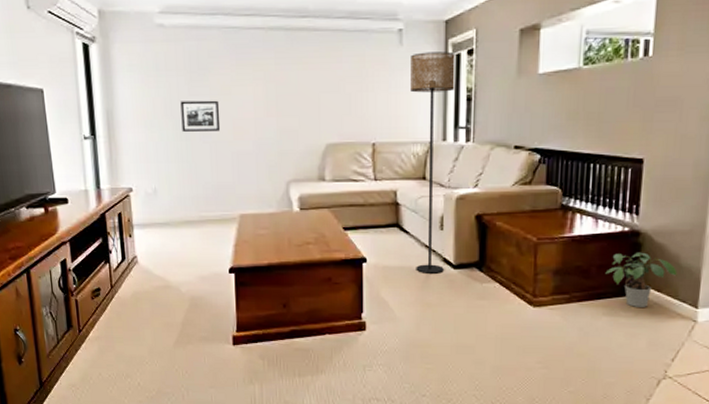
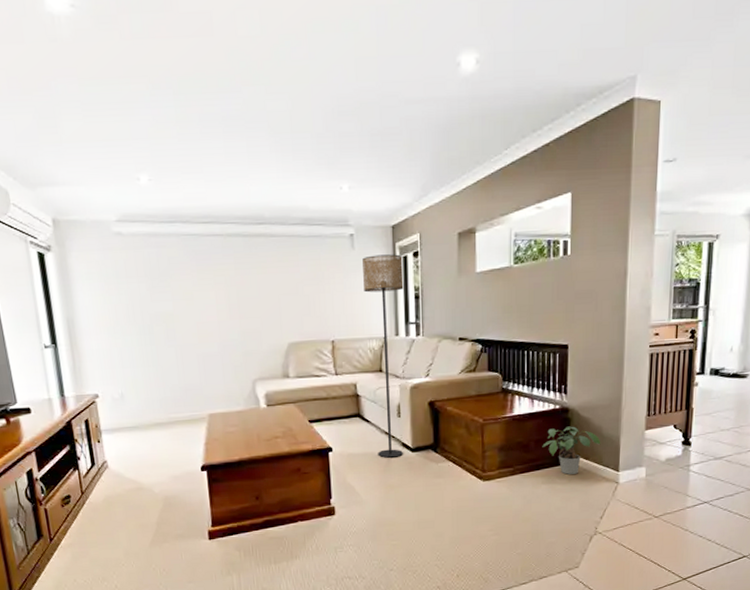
picture frame: present [180,100,221,132] -> none [143,305,185,337]

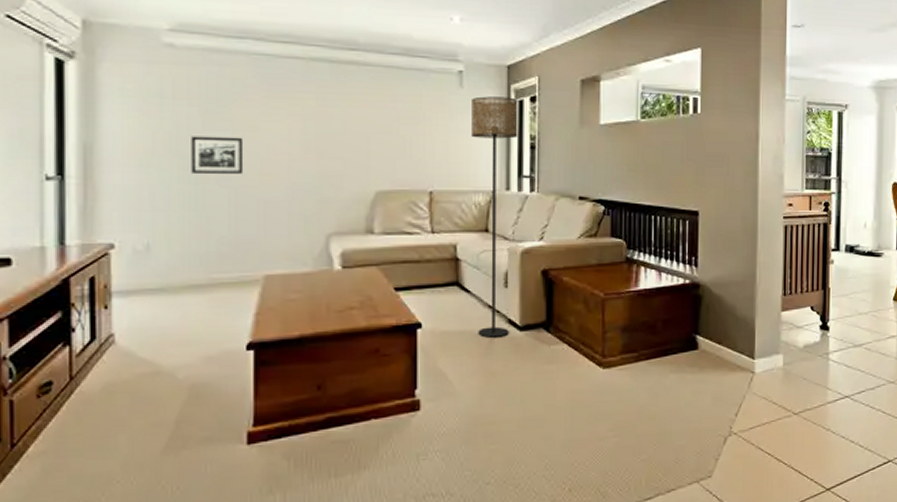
picture frame: none [143,305,185,337] -> present [191,136,244,174]
potted plant: present [542,426,601,475] -> none [670,304,735,362]

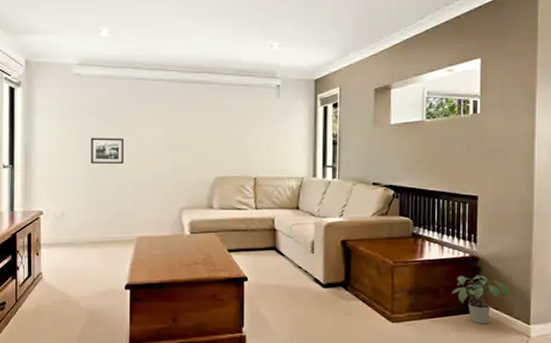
floor lamp: present [472,96,518,338] -> none [286,104,323,292]
potted plant: none [670,304,735,362] -> present [451,275,511,324]

